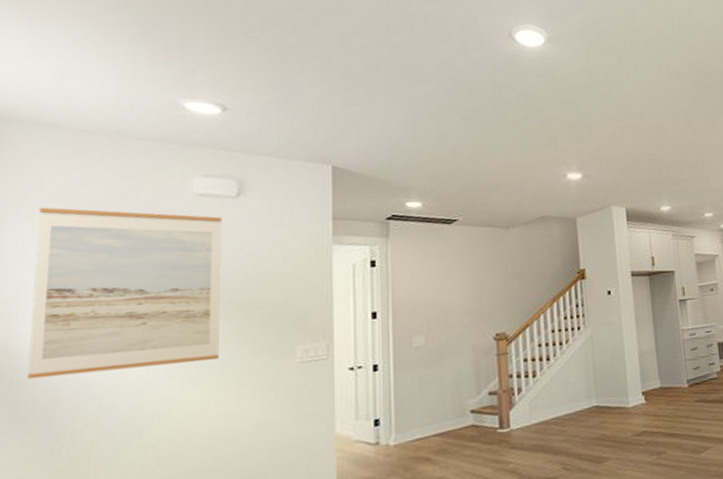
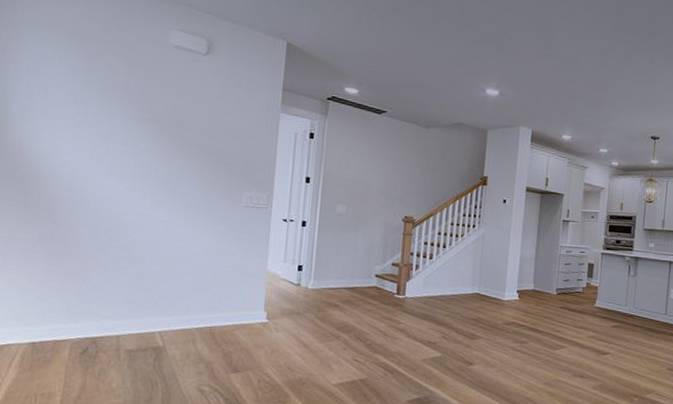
wall art: present [27,207,222,380] -> none [35,32,193,189]

